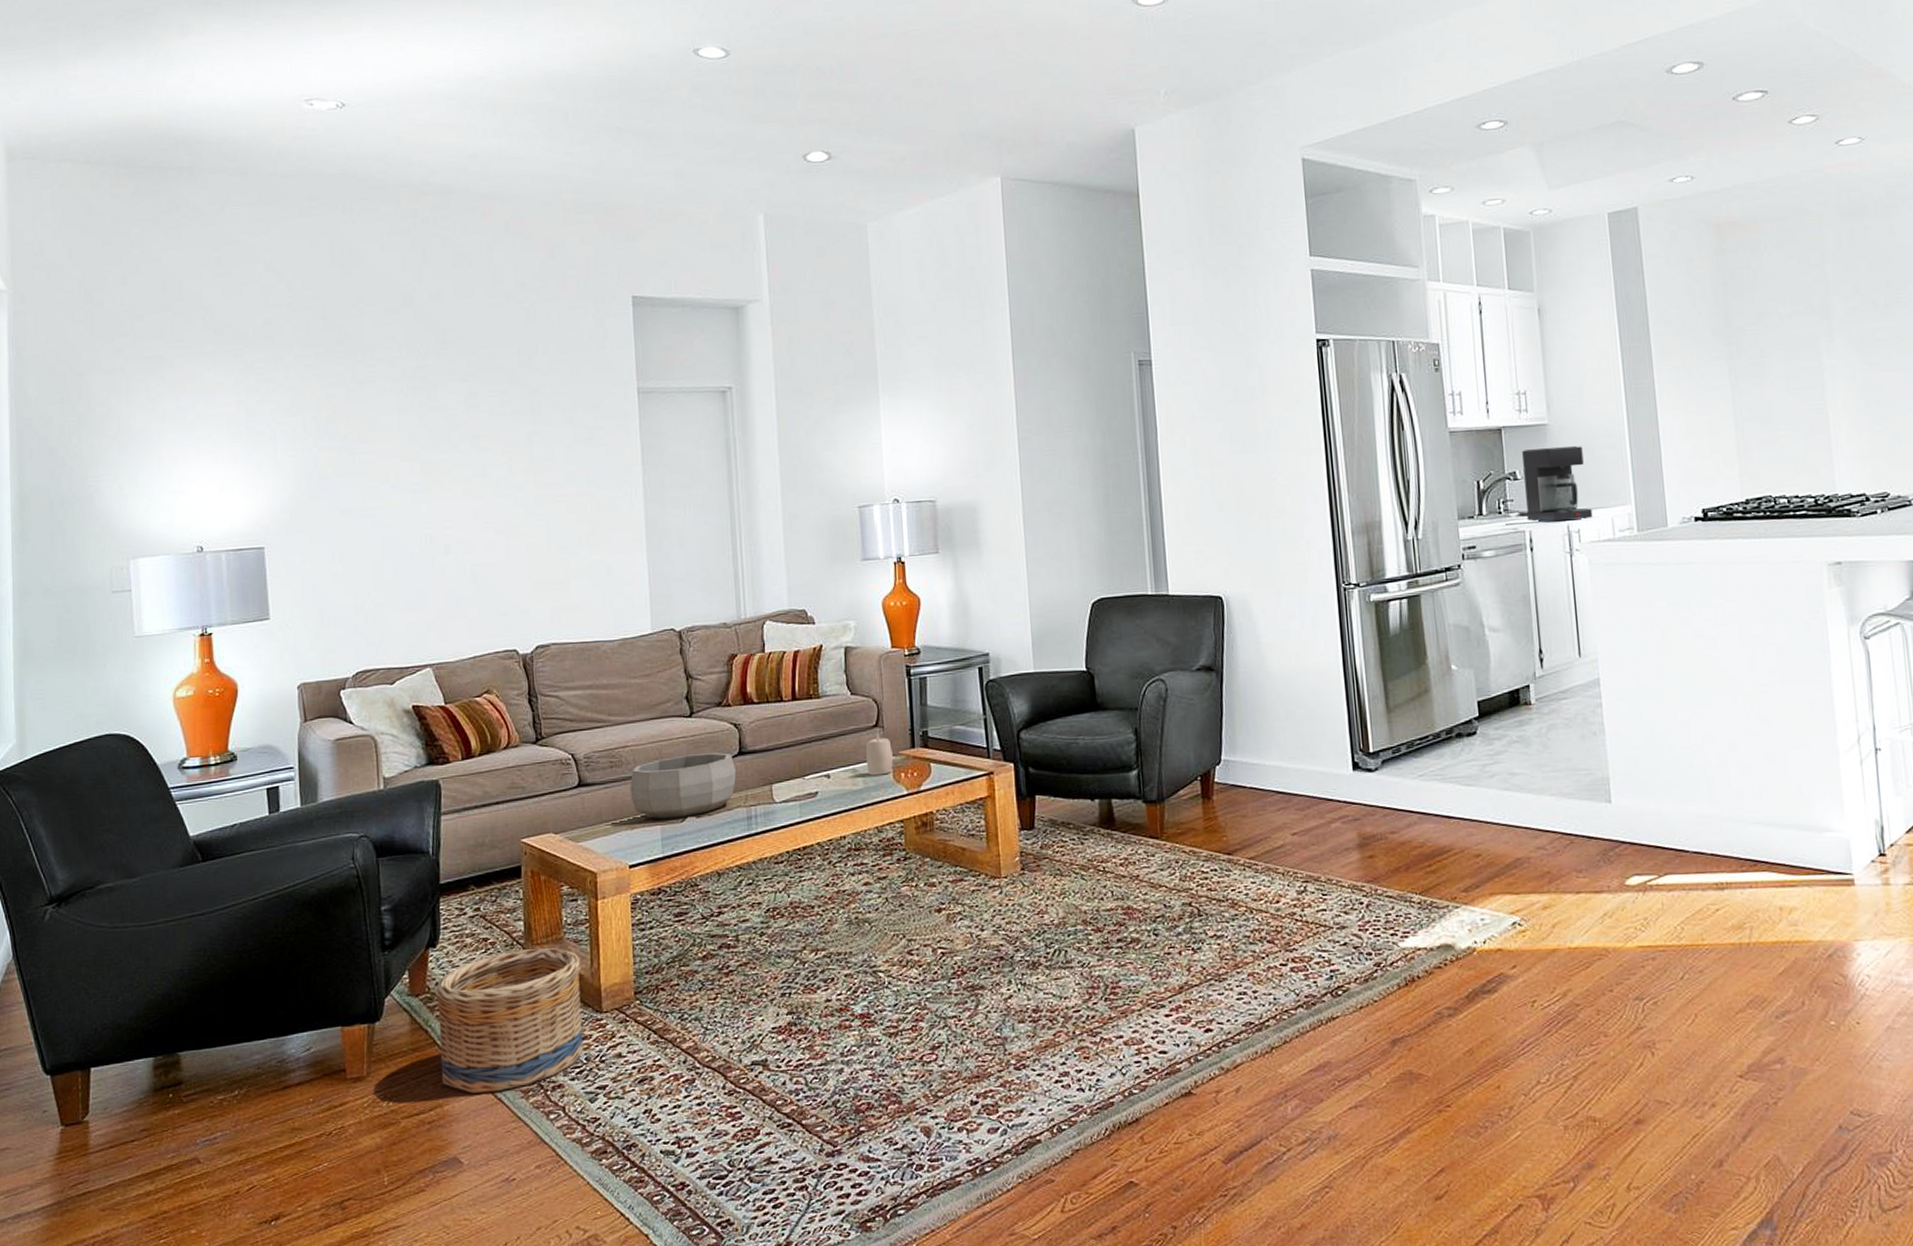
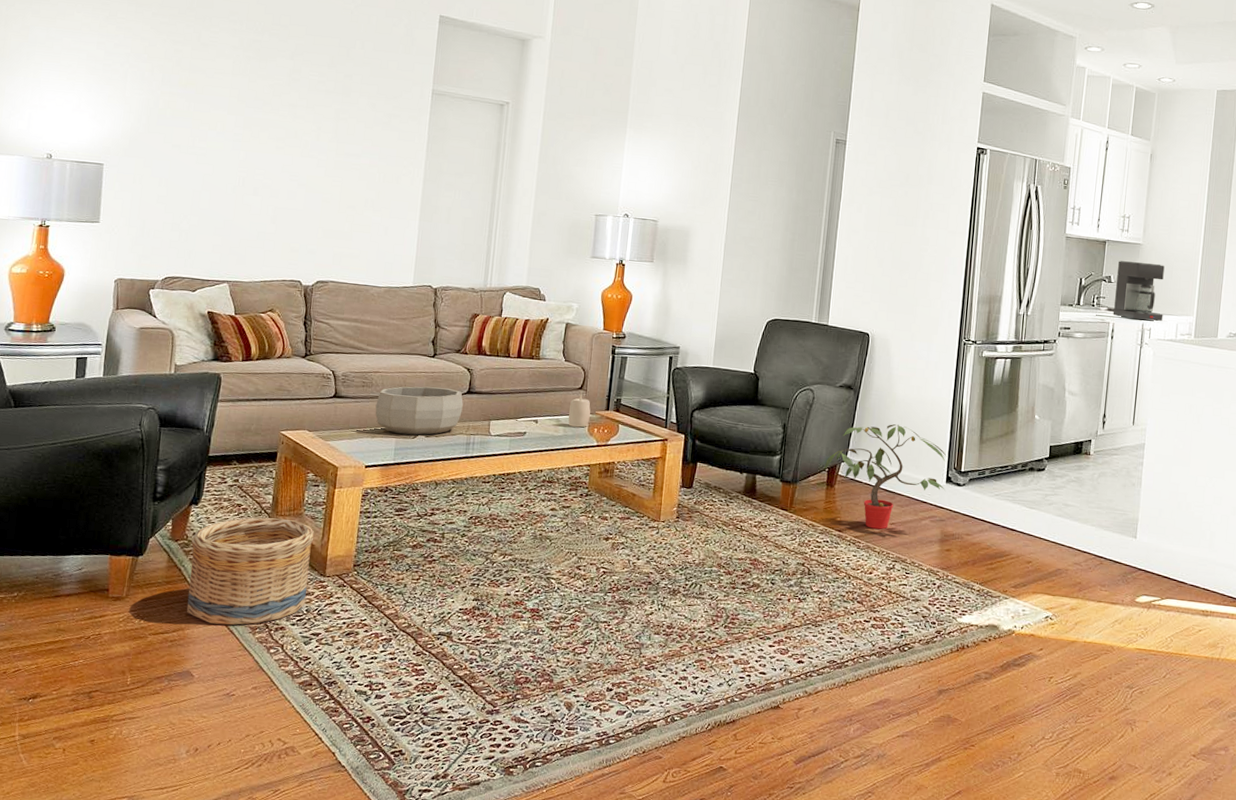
potted plant: none [1195,706,1354,844] -> present [824,424,947,529]

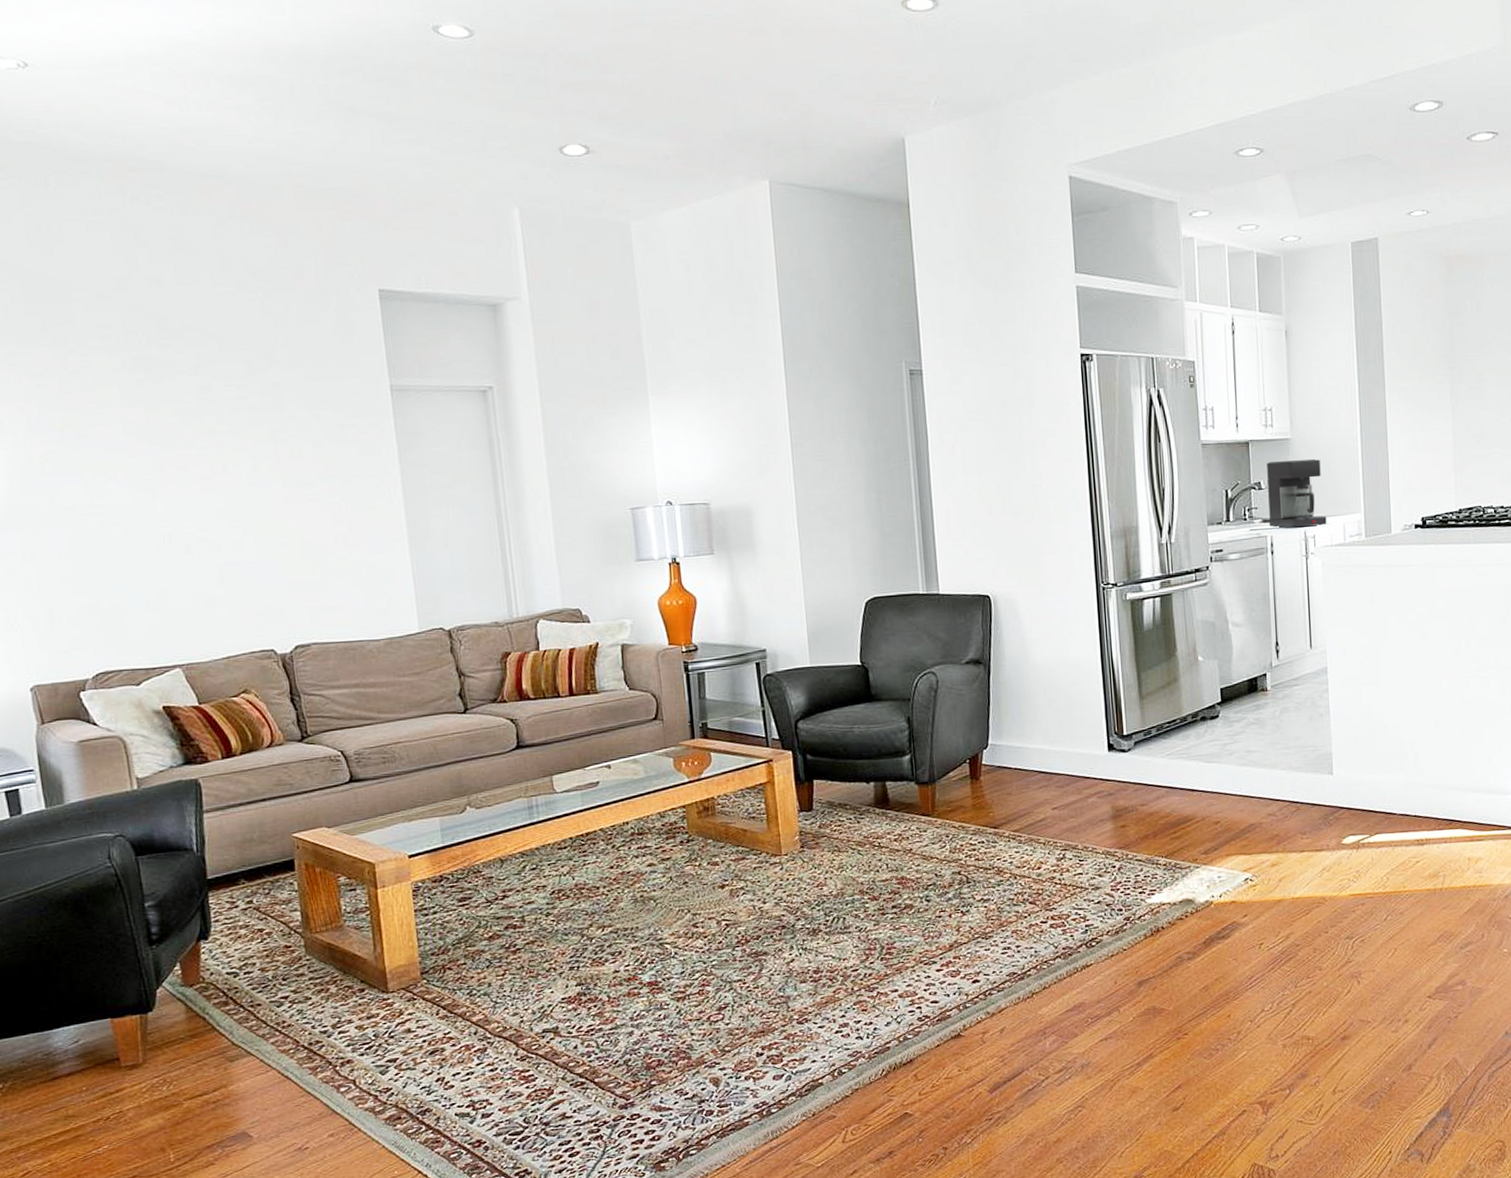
basket: present [186,517,315,625] -> none [210,935,371,1073]
decorative bowl: present [375,386,463,435] -> none [404,746,515,811]
candle: present [568,390,591,428] -> none [646,721,674,766]
potted plant: present [824,424,947,529] -> none [964,695,1109,818]

